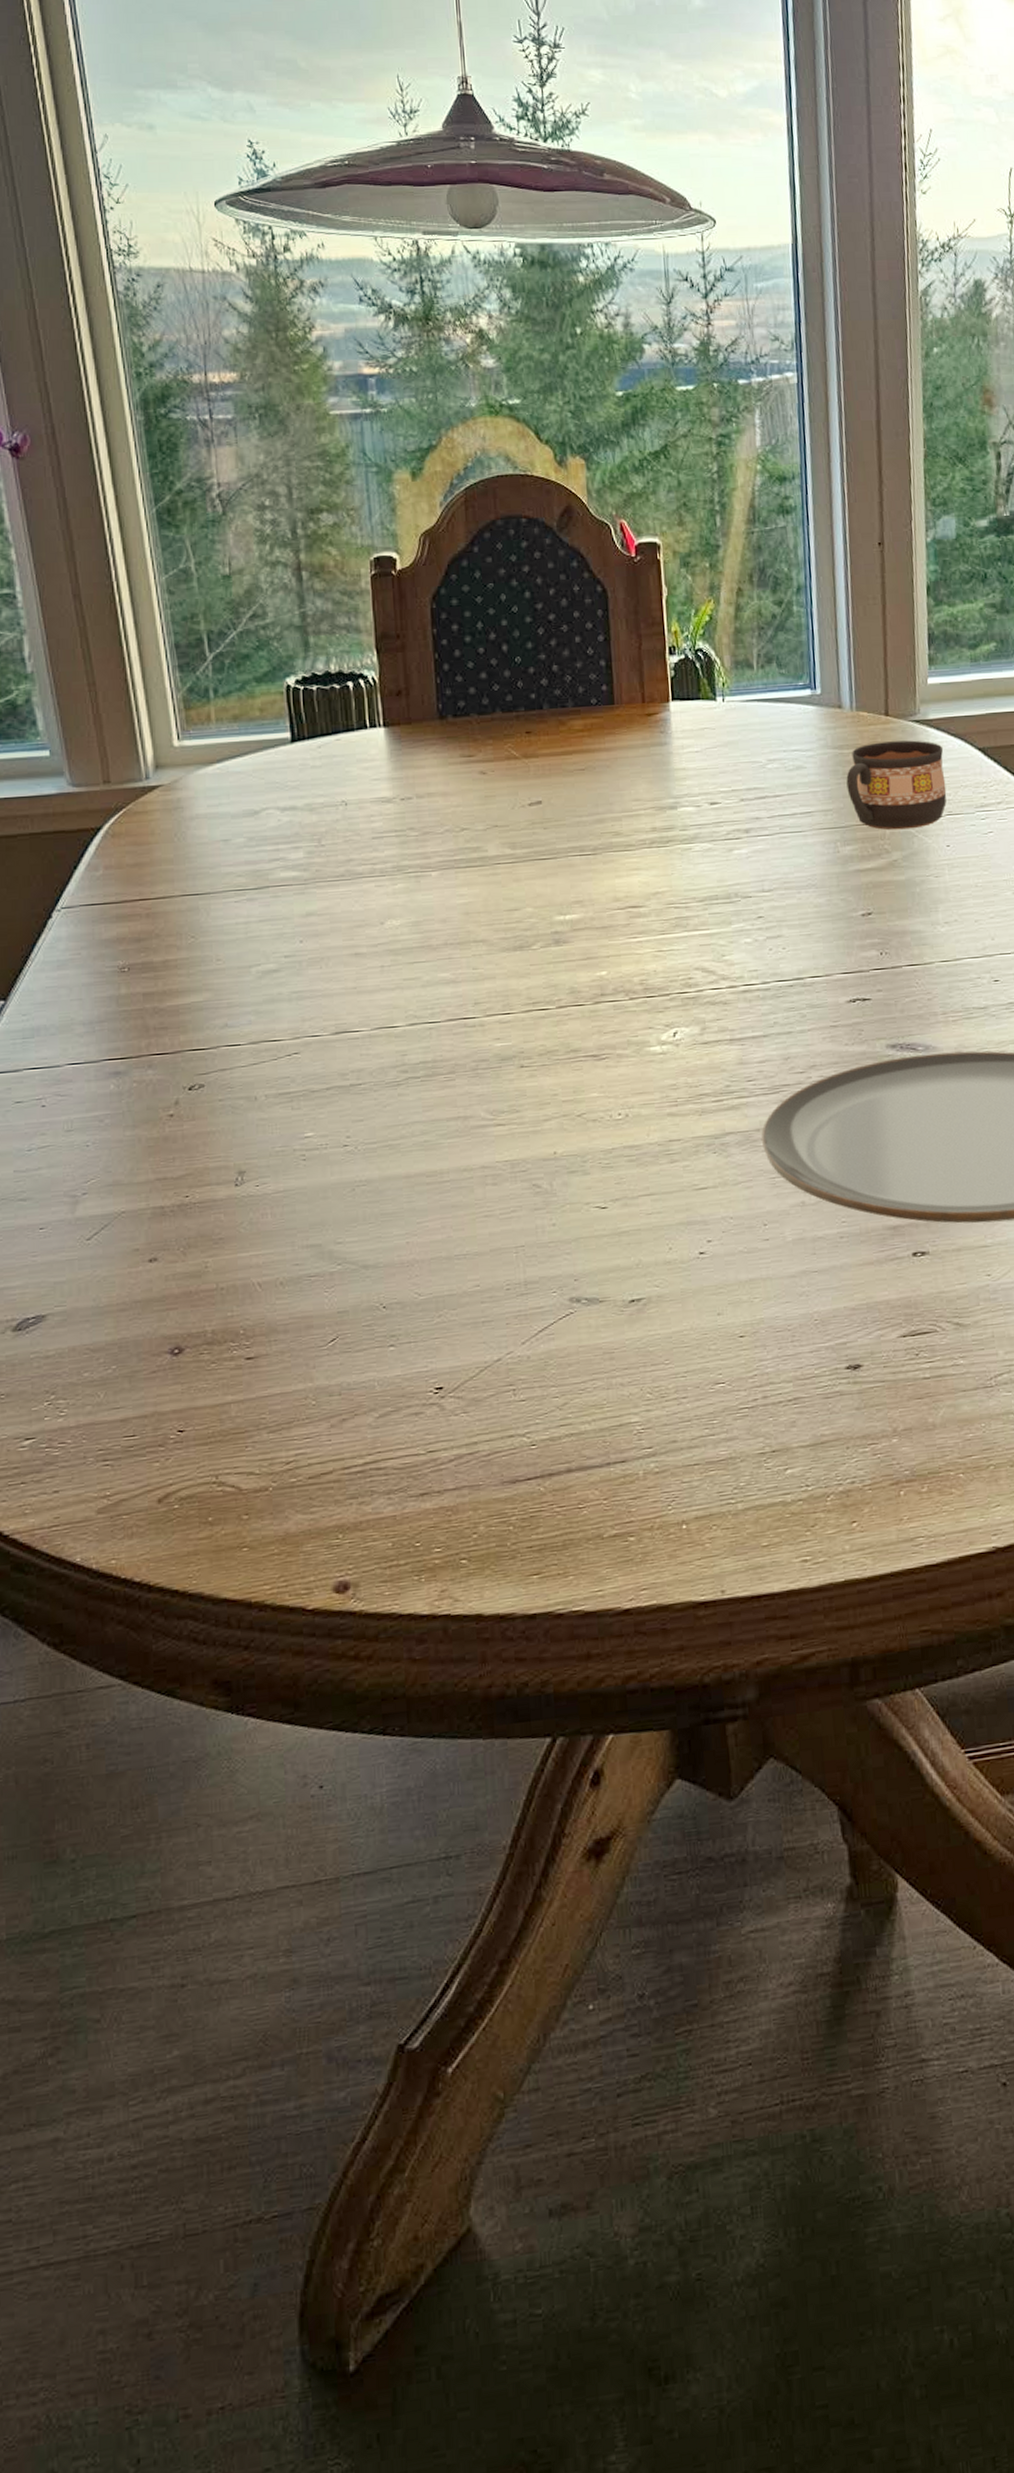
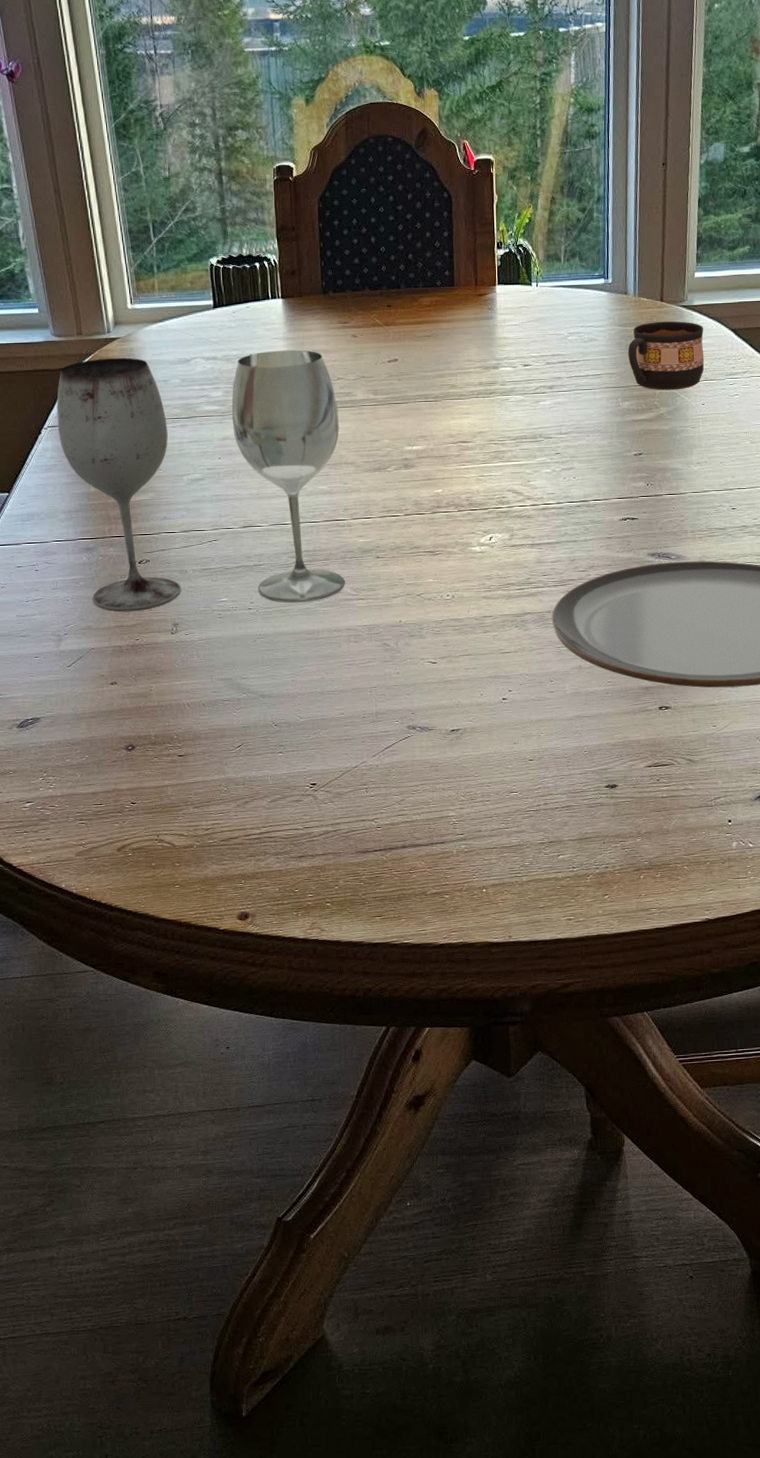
wineglass: none [74,793,478,1159] -> present [56,349,345,612]

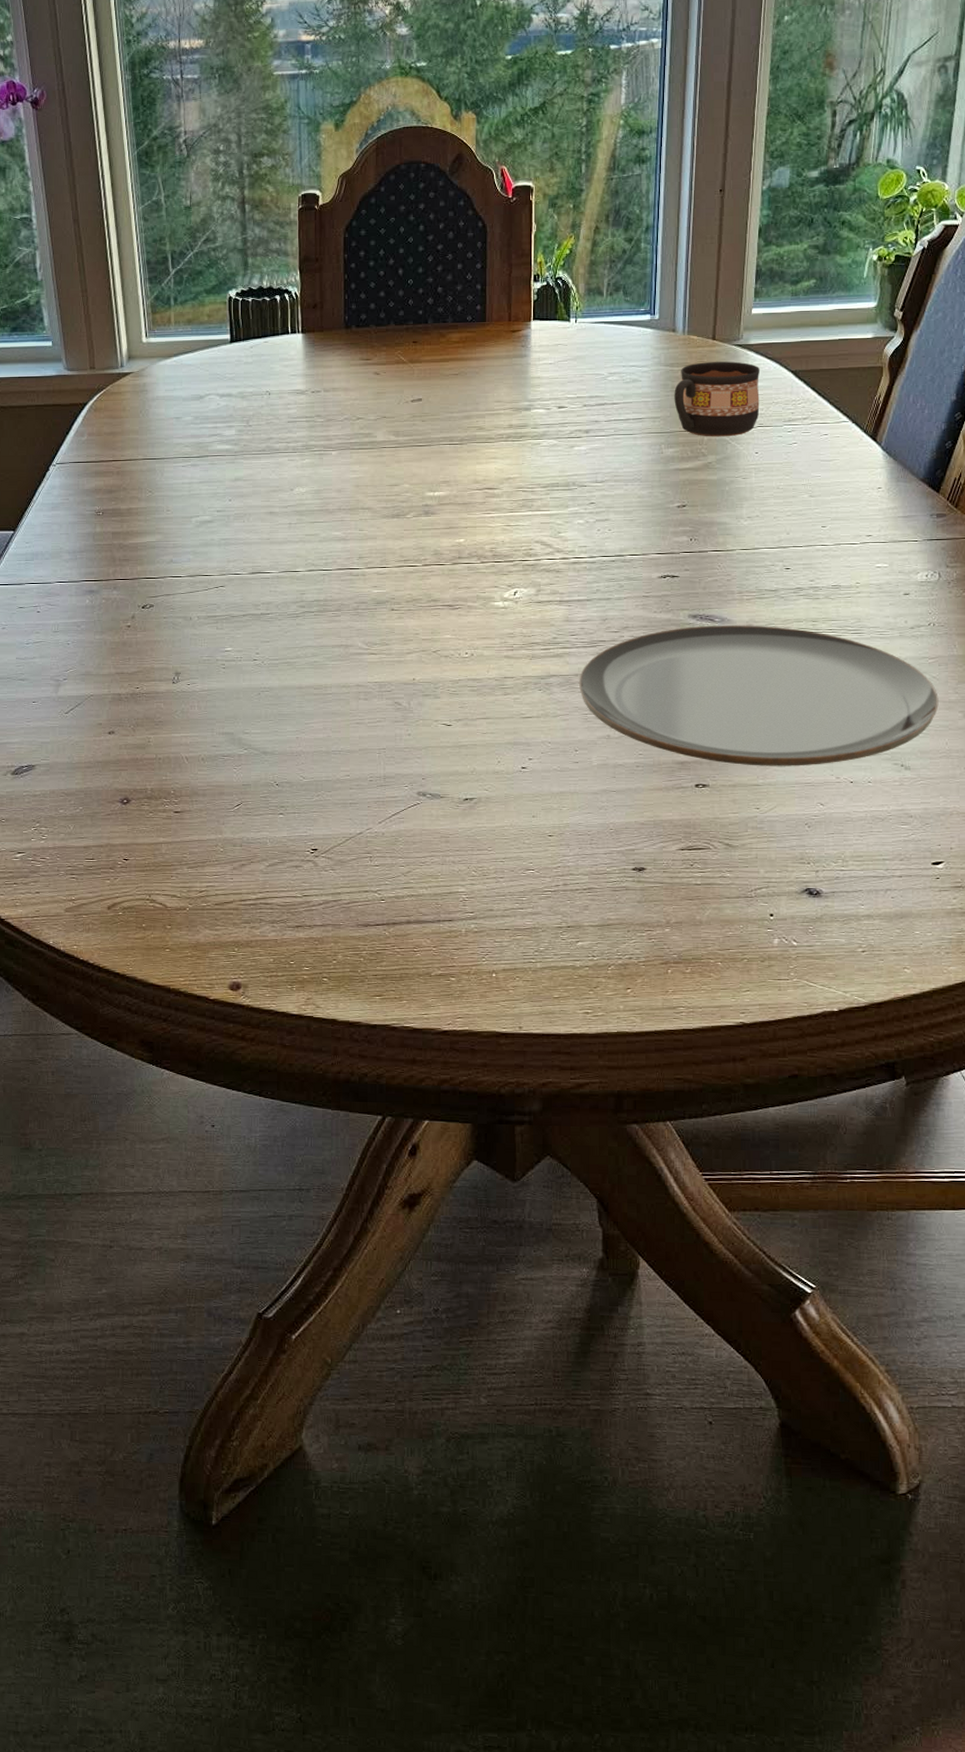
wineglass: present [56,349,345,612] -> none [66,387,357,659]

